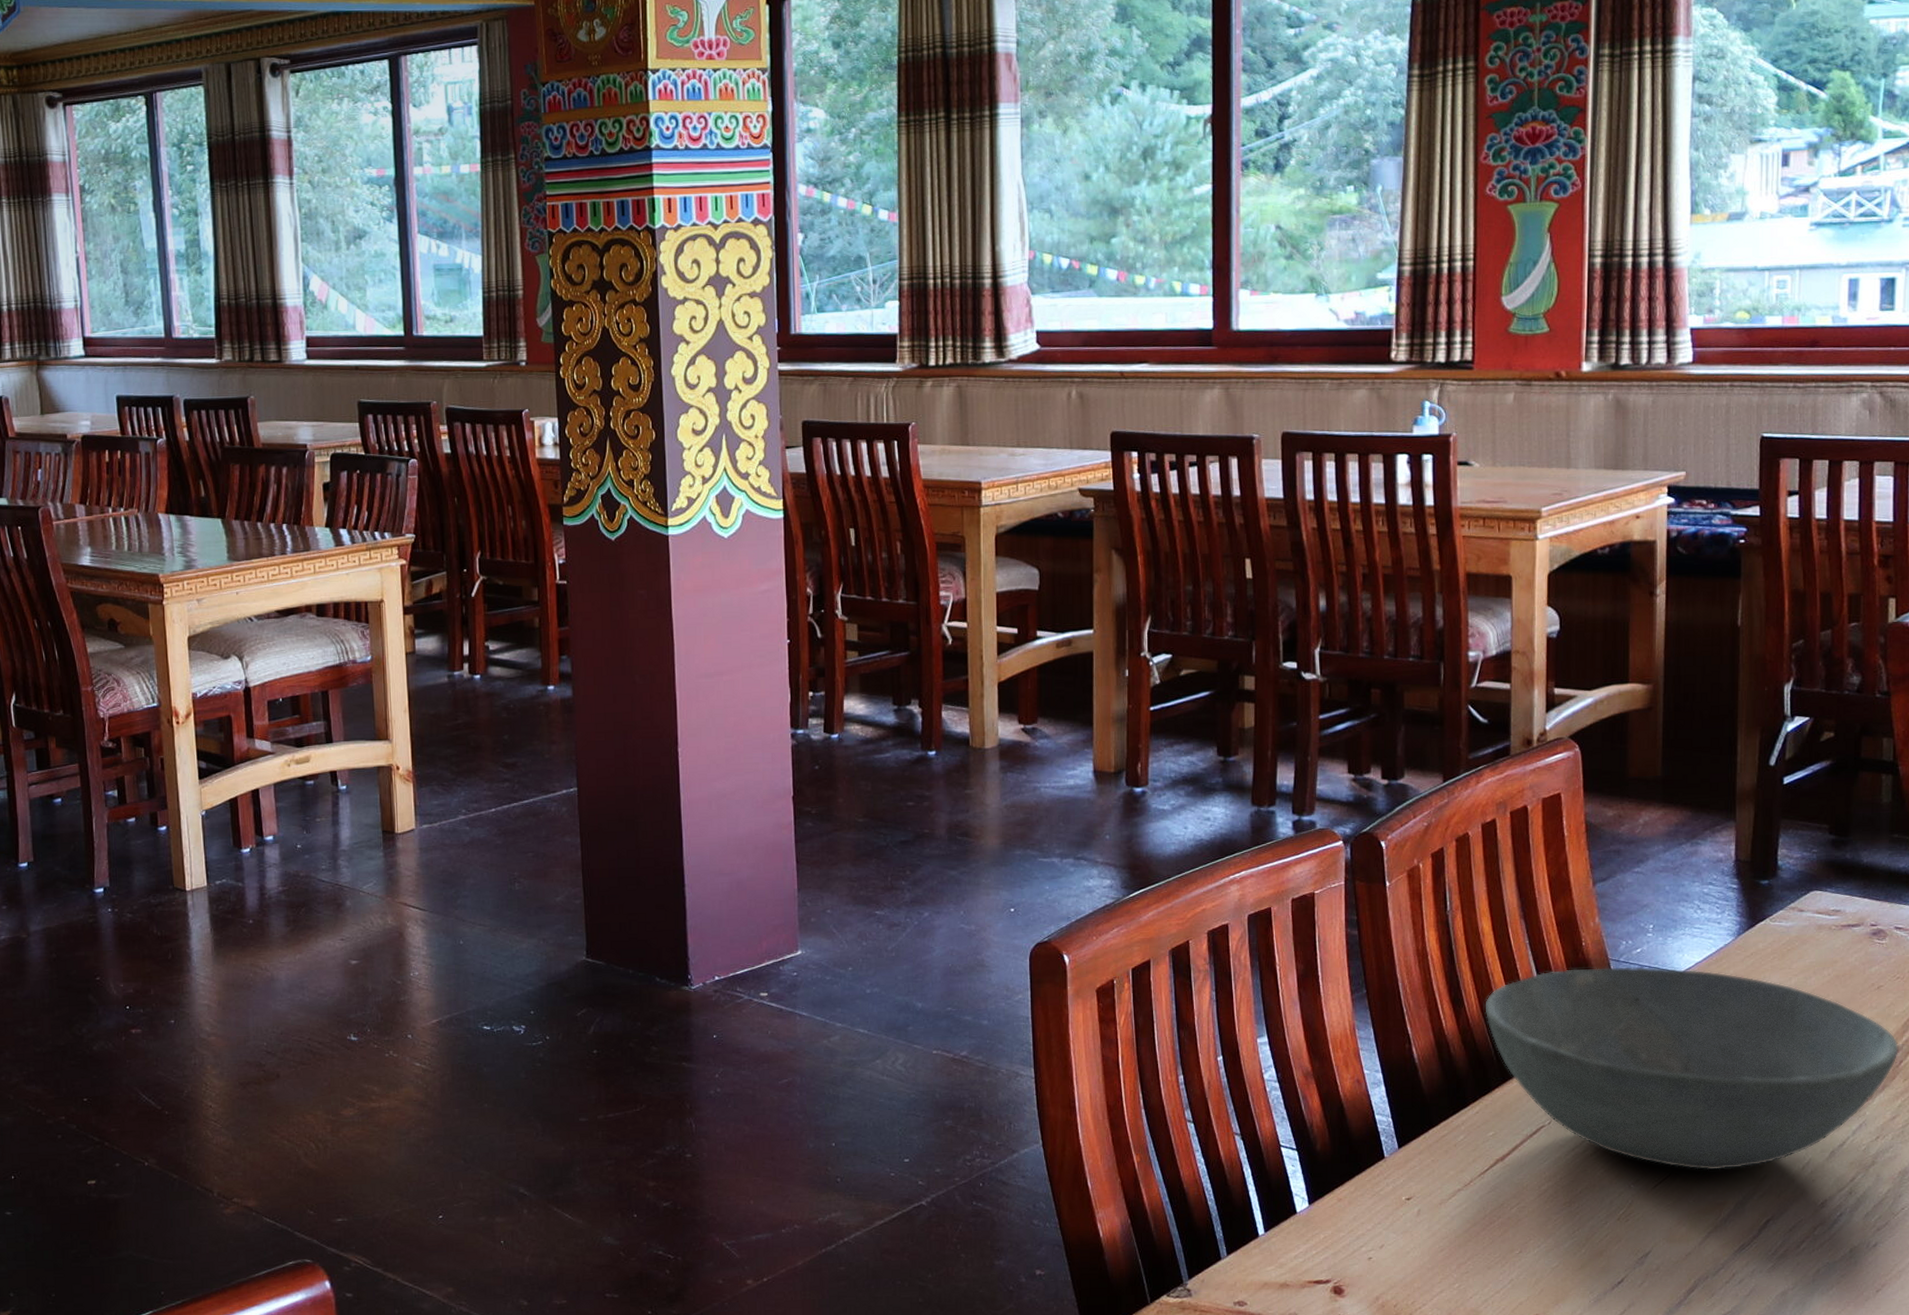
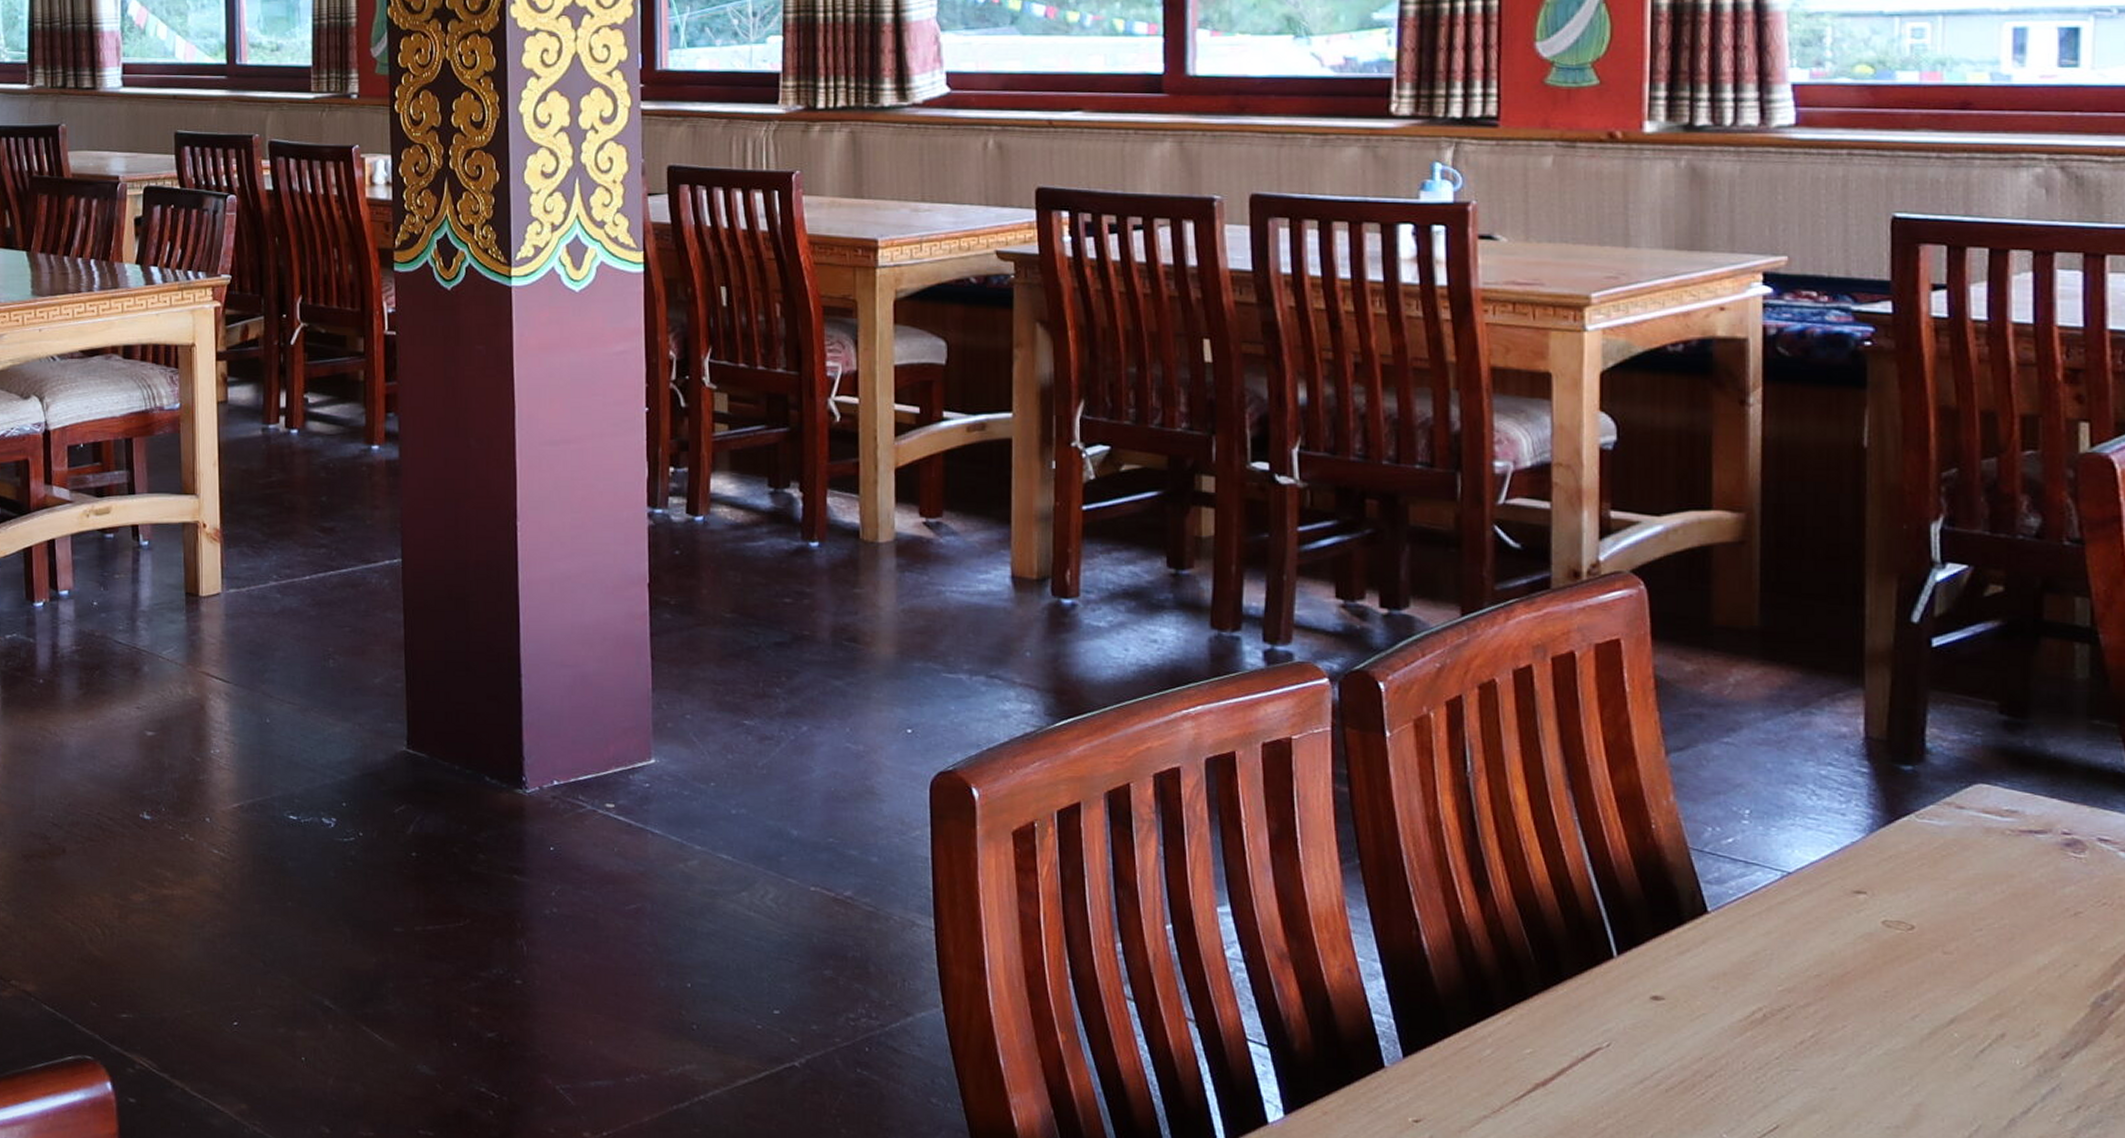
bowl: present [1485,966,1899,1171] -> none [1518,856,2107,1128]

